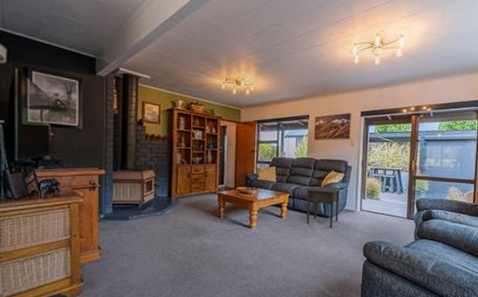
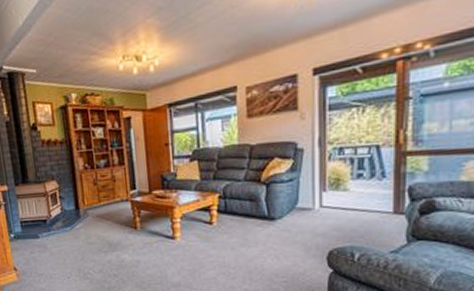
nightstand: present [306,185,341,228] -> none [241,179,290,233]

